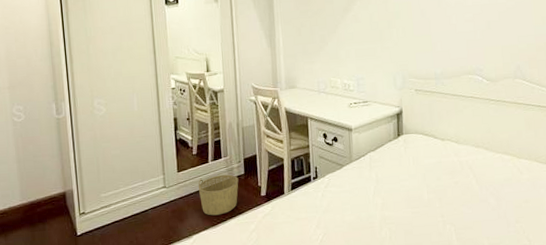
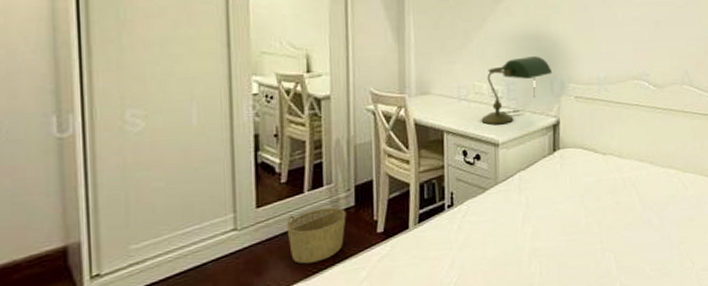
desk lamp: none [337,55,395,114] -> present [481,56,553,125]

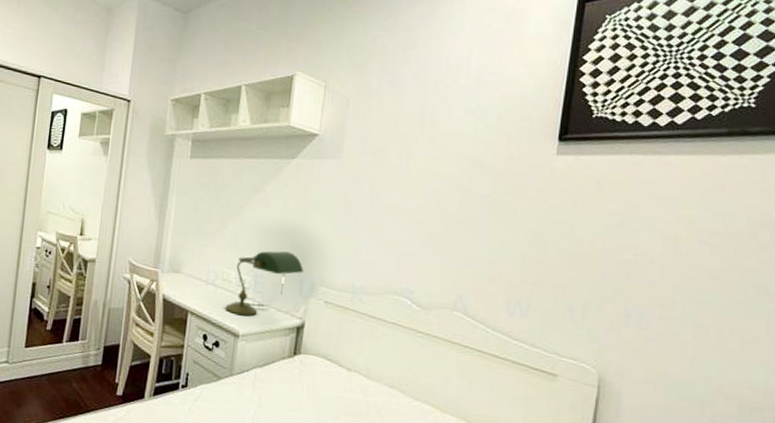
basket: present [286,207,346,264] -> none [45,360,94,409]

